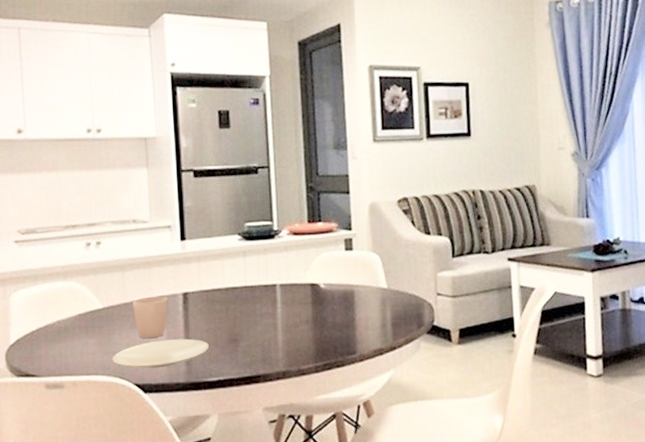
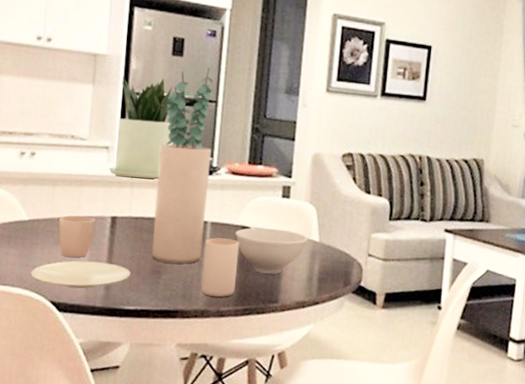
planter: none [173,152,233,253] -> present [108,77,174,180]
vase: none [221,135,275,331] -> present [151,68,214,264]
cup: none [277,298,312,357] -> present [201,237,239,298]
bowl: none [305,281,376,327] -> present [235,227,308,274]

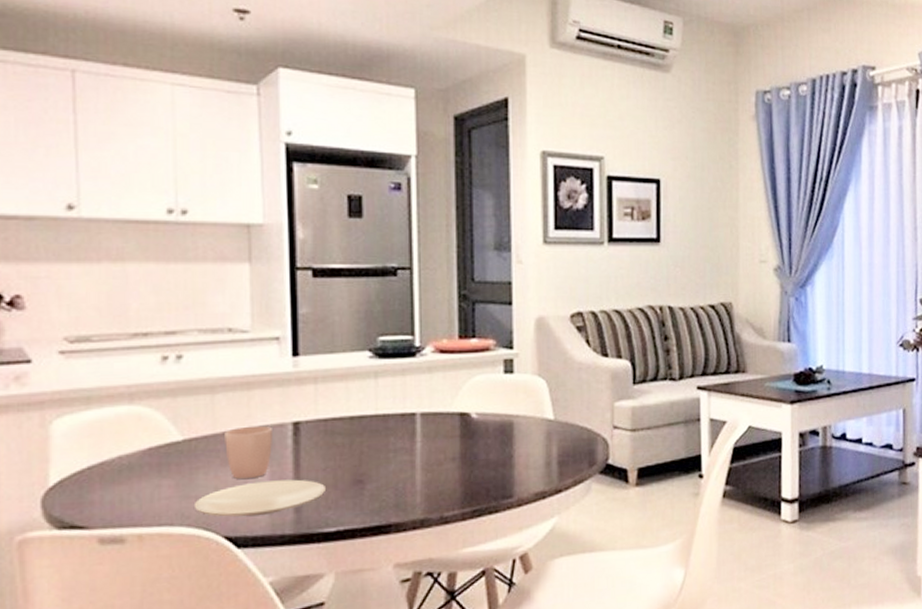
planter: present [108,77,174,180] -> none [282,246,363,372]
vase: present [151,68,214,264] -> none [347,228,413,469]
cup: present [201,237,239,298] -> none [416,430,459,502]
bowl: present [235,227,308,274] -> none [452,410,541,466]

